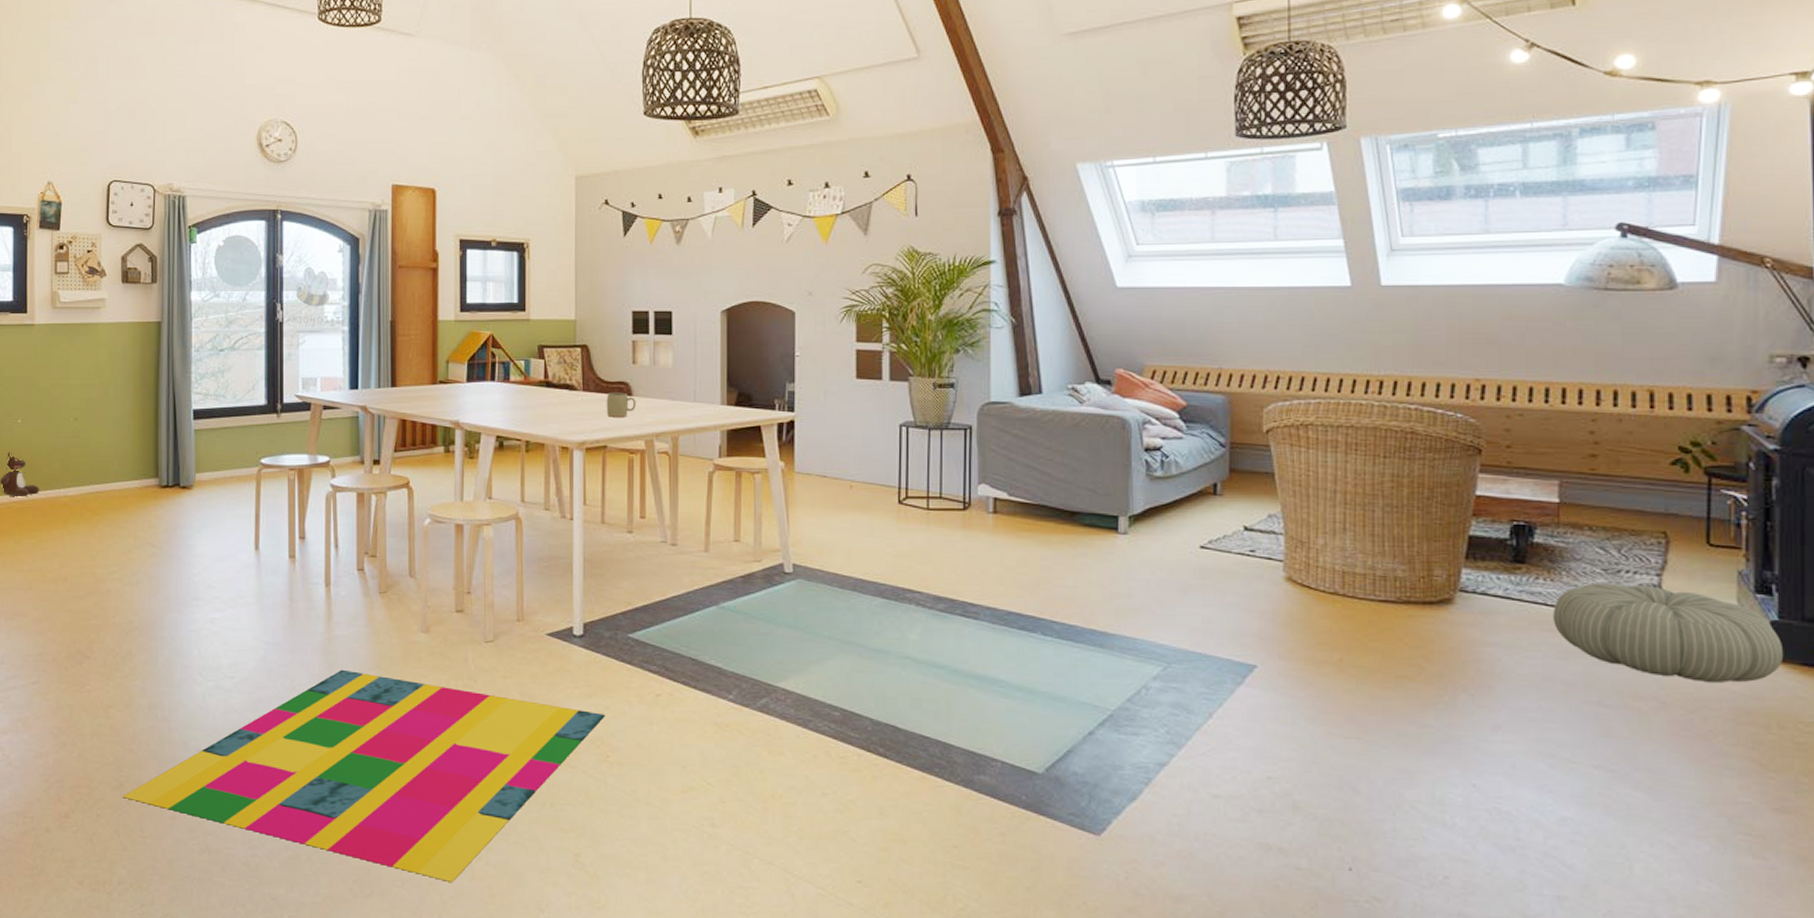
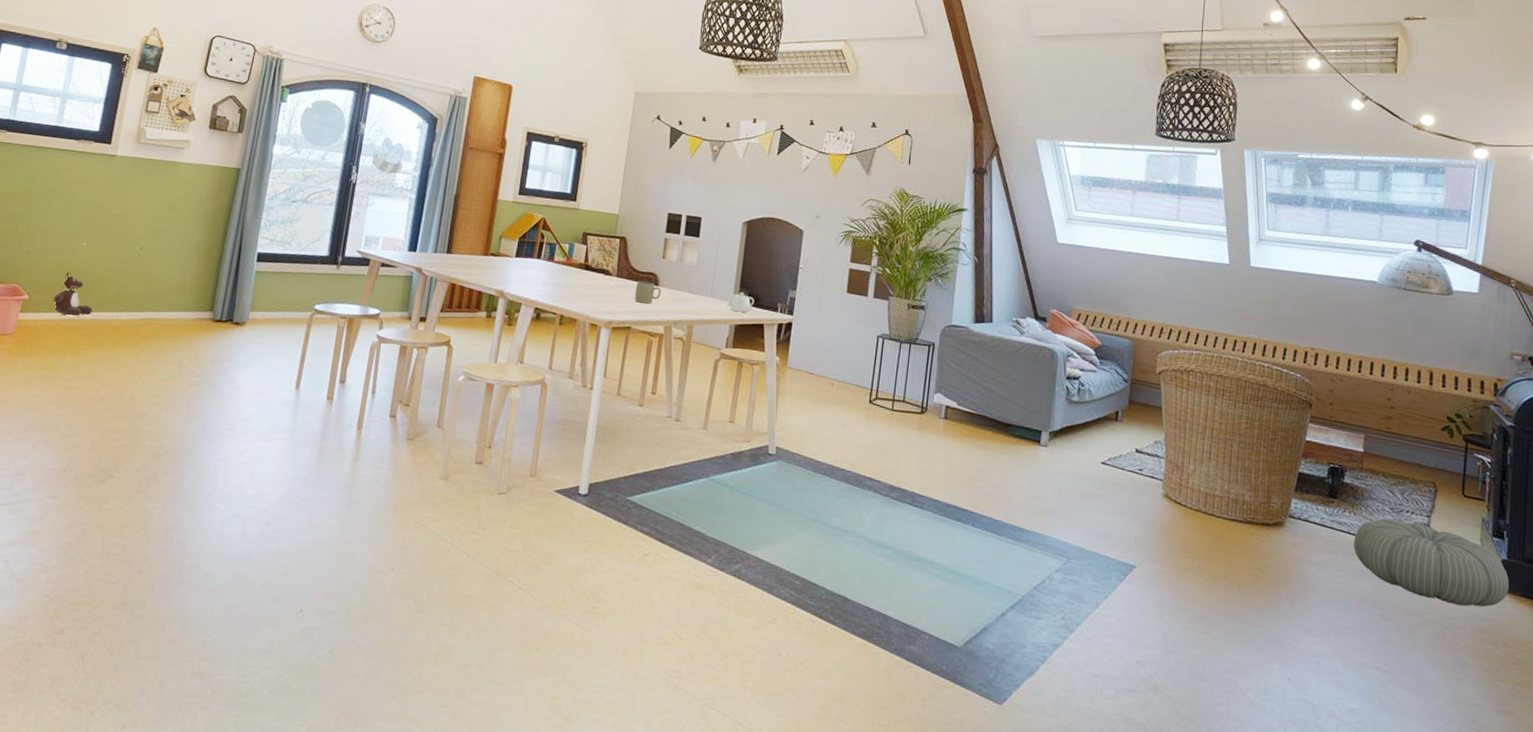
play mat: present [122,669,605,882] -> none [122,508,597,718]
teapot: none [714,392,746,417] -> present [726,292,755,314]

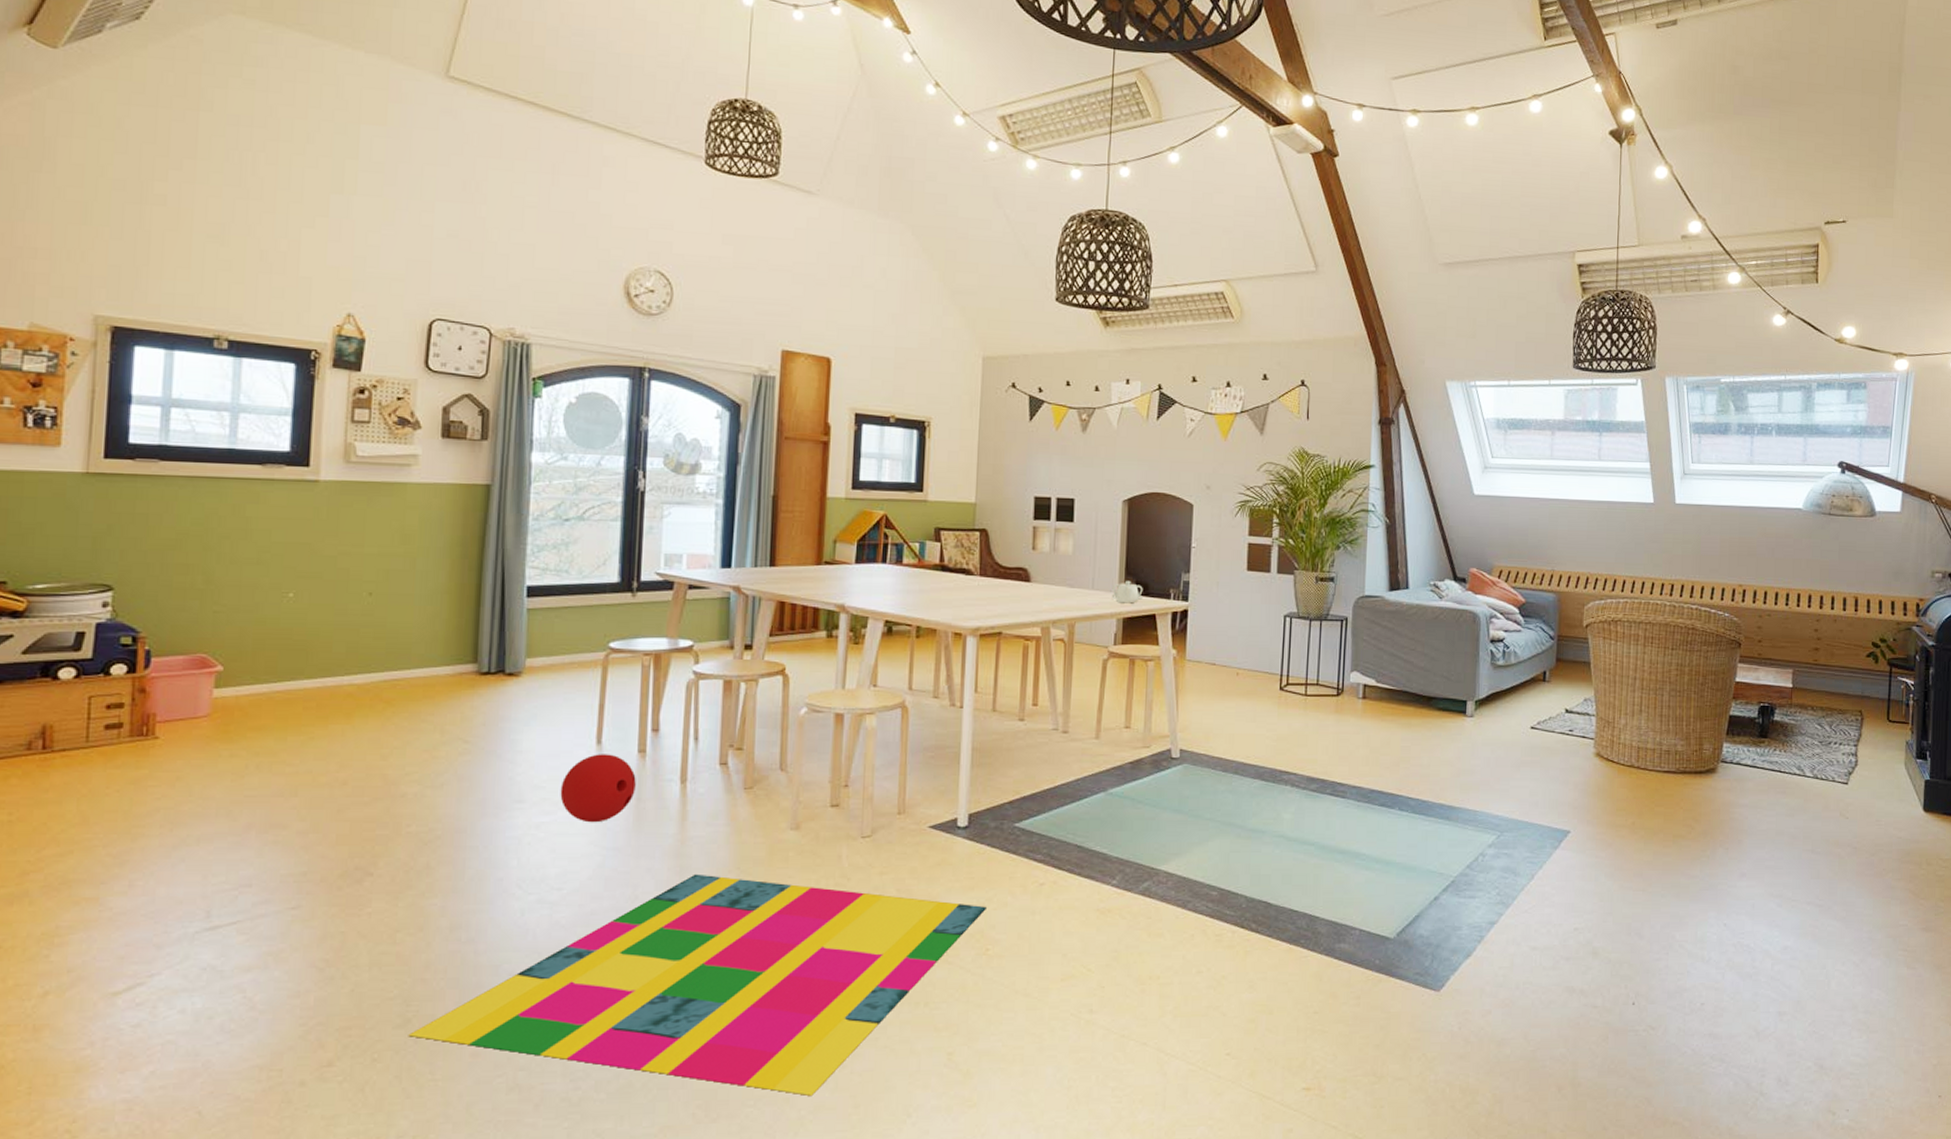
stuffed animal: present [53,271,93,317] -> none [259,631,314,686]
play mat: none [122,508,597,718] -> present [408,873,986,1096]
ball: none [262,396,323,455] -> present [560,754,636,823]
mug: present [634,281,661,304] -> none [1003,578,1034,603]
pouf: present [1354,518,1510,607] -> none [1785,753,1932,830]

